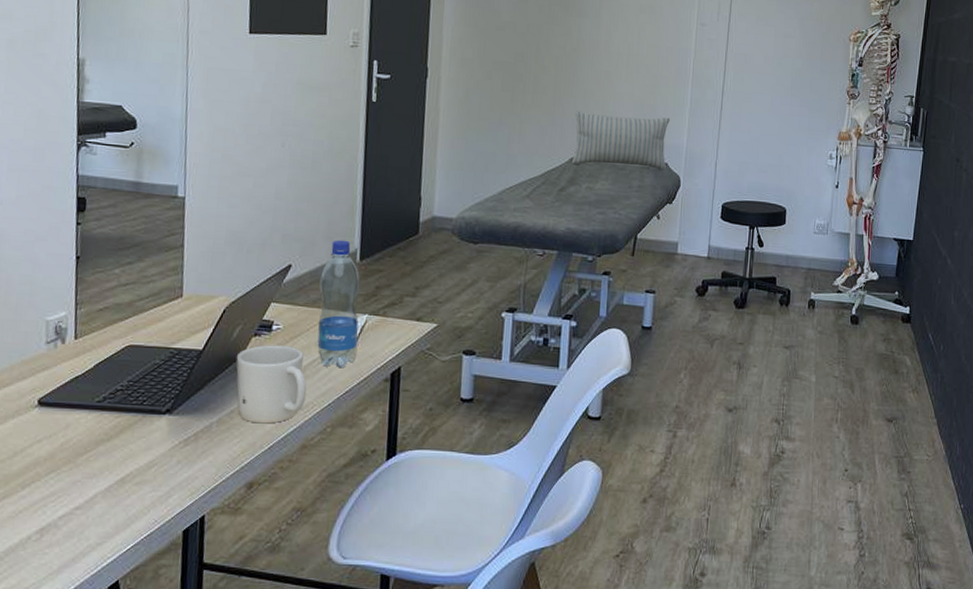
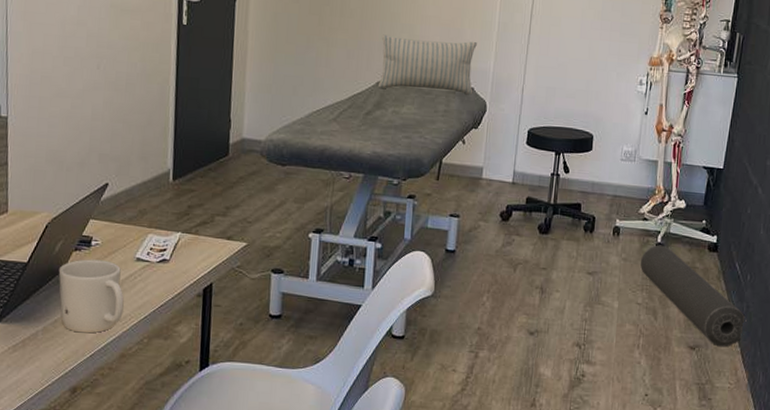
bottle: present [317,240,360,369] -> none [133,160,173,283]
foam roller: none [835,317,942,419] -> present [640,245,747,347]

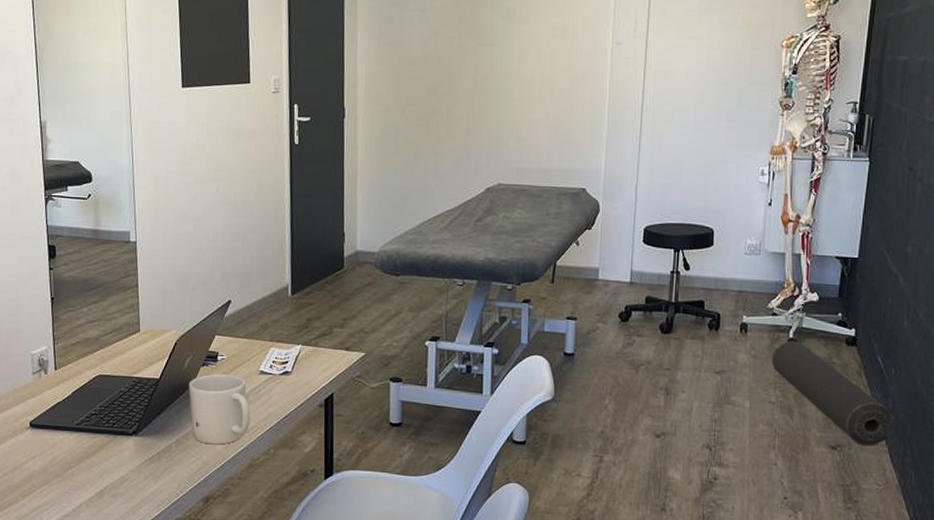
pillow: present [377,34,477,95] -> none [487,141,587,196]

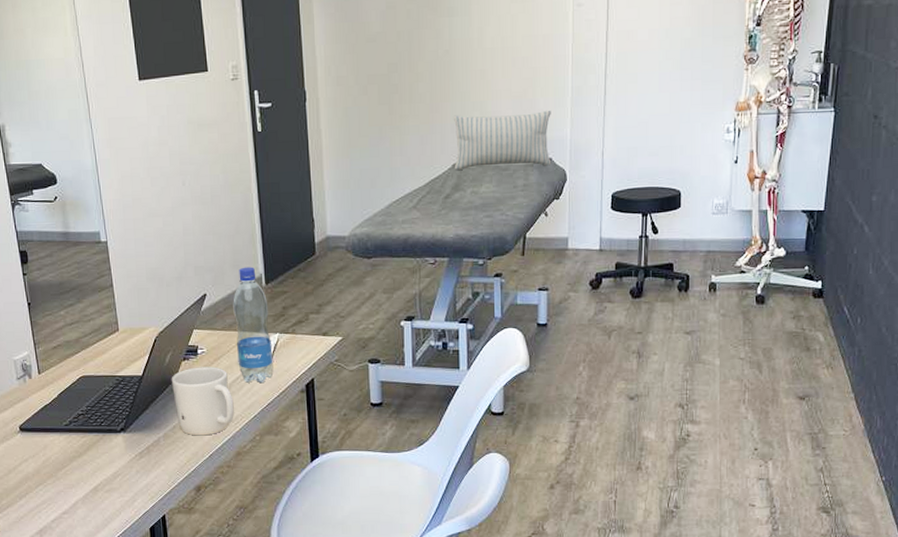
bottle: none [256,276,294,395] -> present [233,267,274,384]
pillow: none [487,141,587,196] -> present [454,110,552,171]
foam roller: present [771,340,893,446] -> none [740,296,859,395]

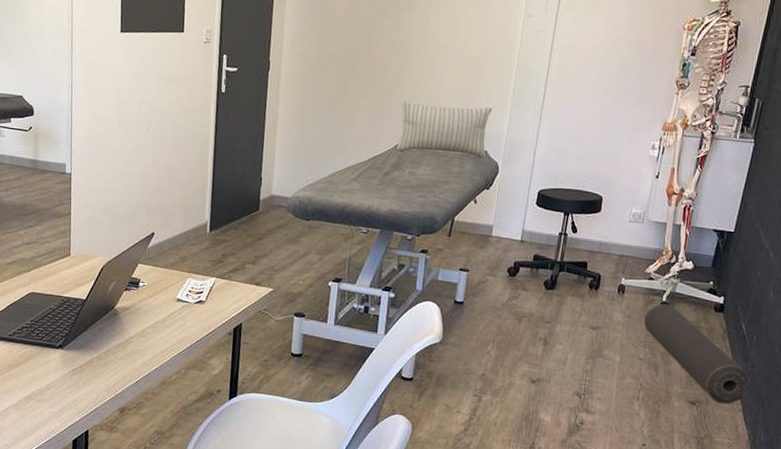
mug: present [171,367,234,436] -> none [111,298,166,363]
bottle: present [233,267,274,384] -> none [174,213,210,322]
foam roller: none [740,296,859,395] -> present [643,303,750,404]

